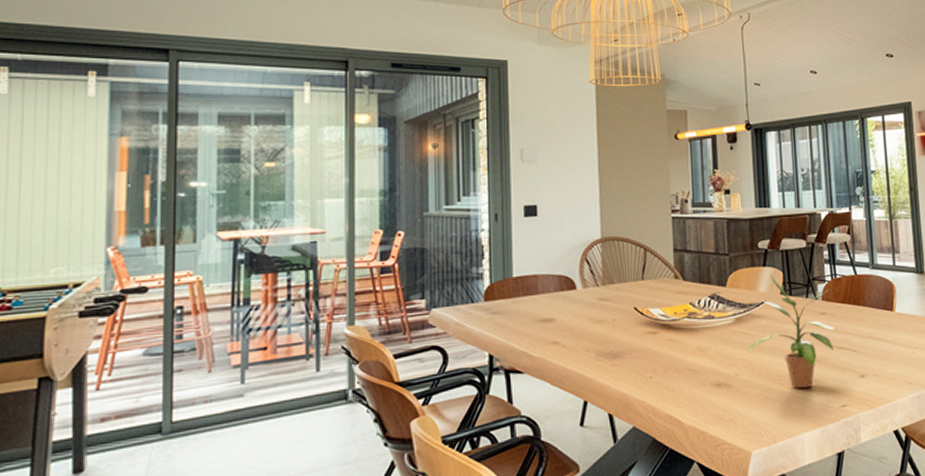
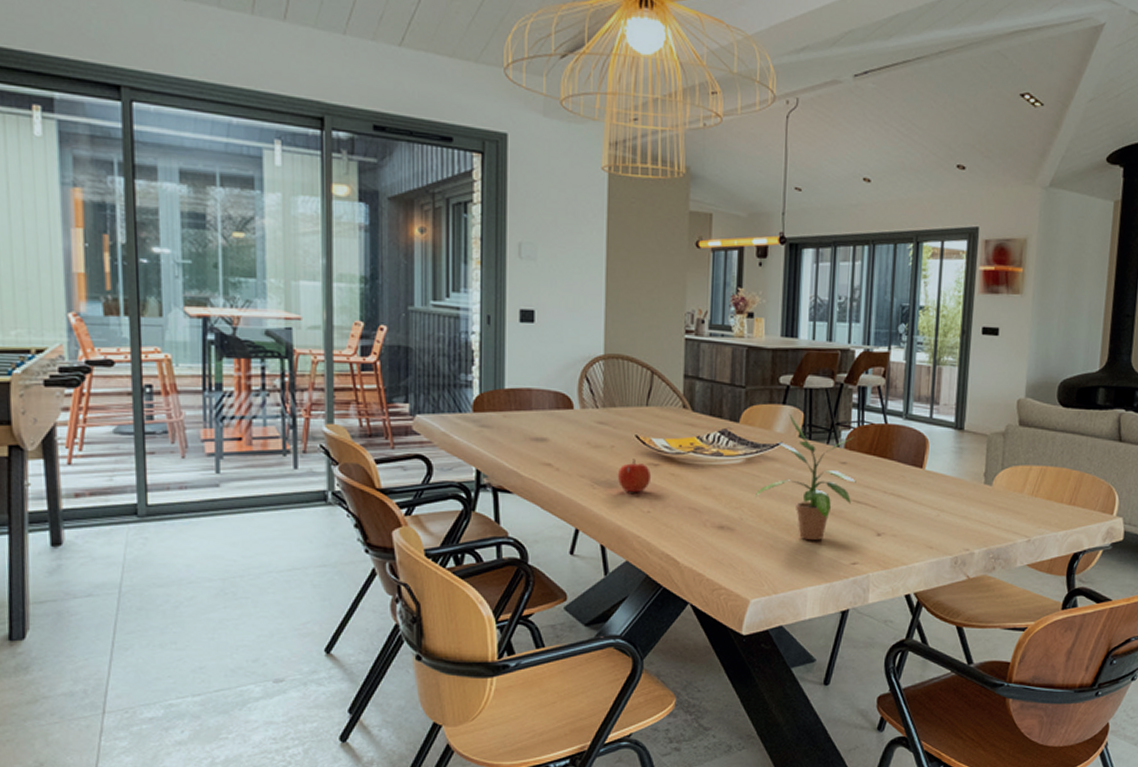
apple: none [619,329,650,361] -> present [617,459,651,493]

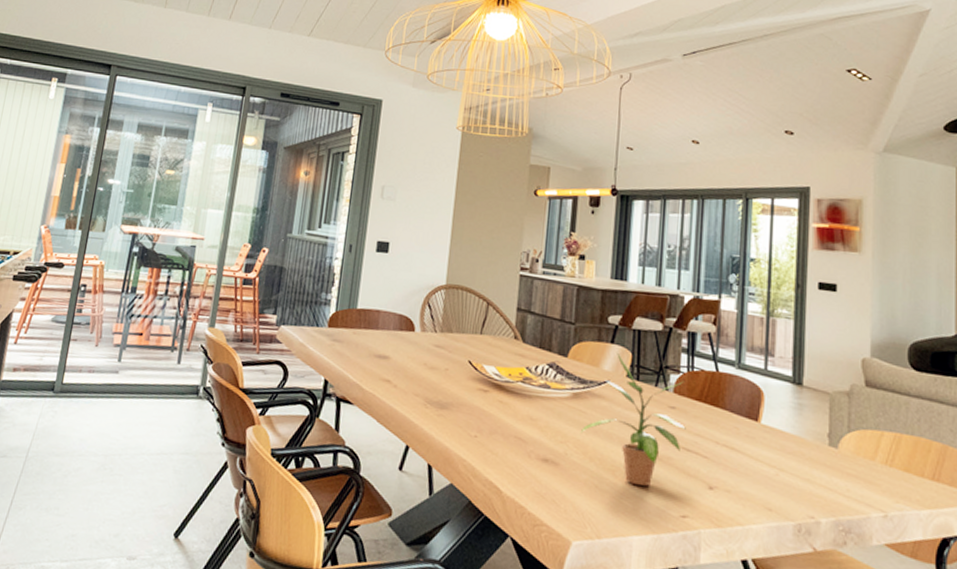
apple: present [617,459,651,493] -> none [448,383,480,417]

